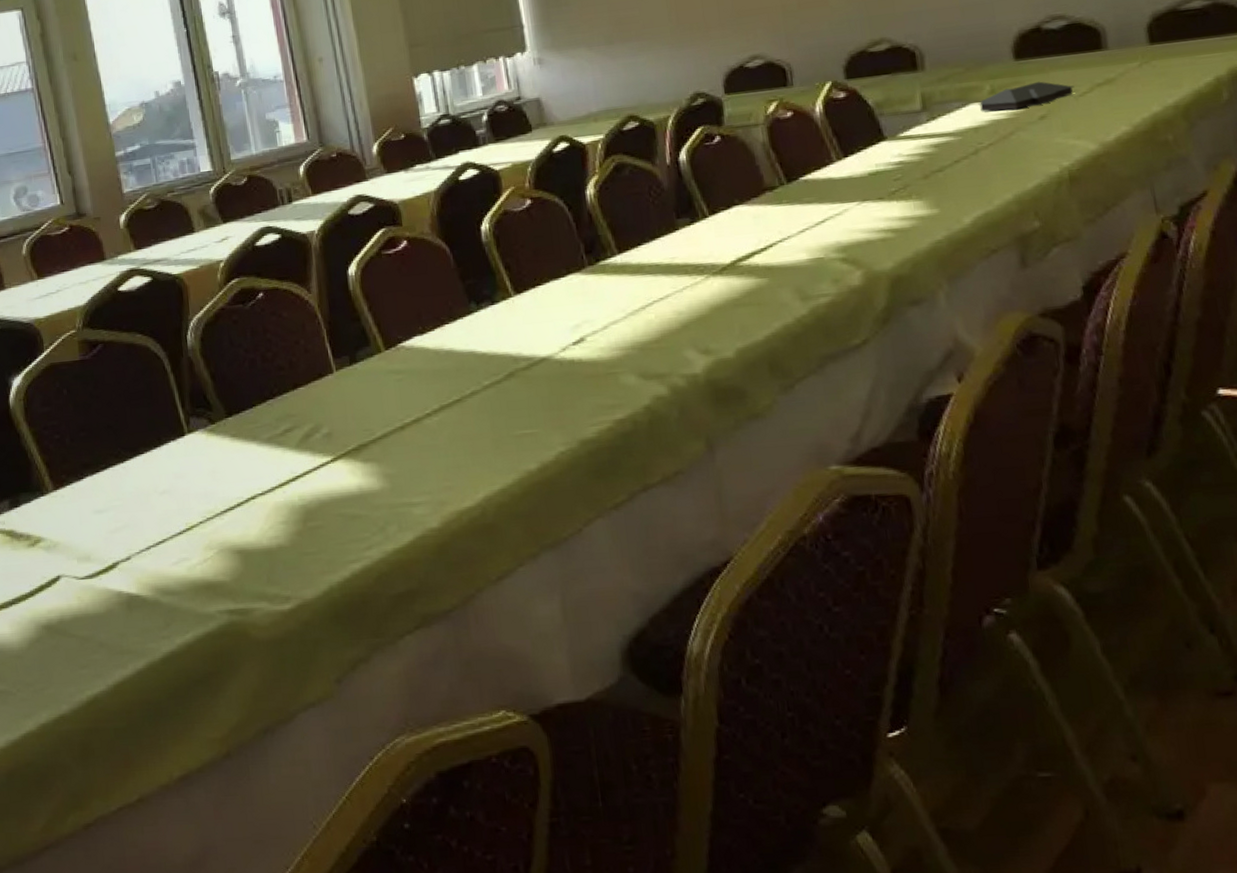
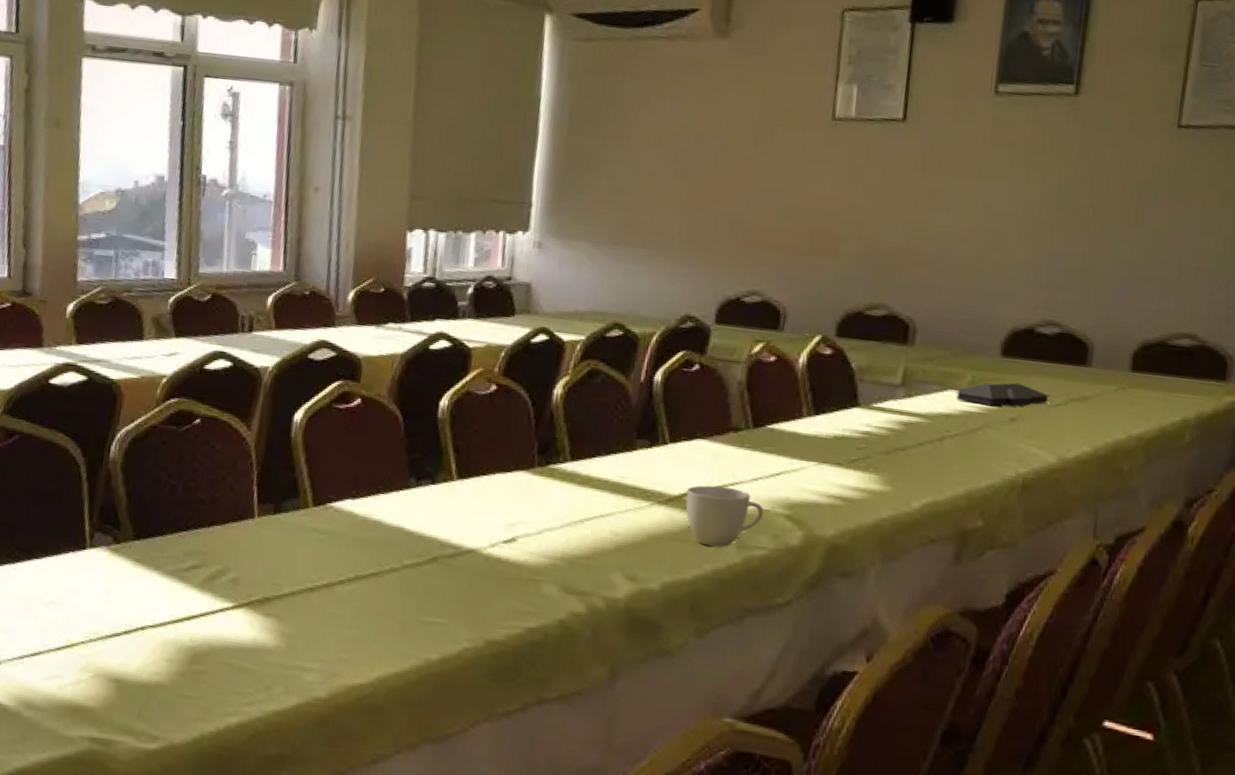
cup: none [737,244,819,305] -> present [685,485,765,547]

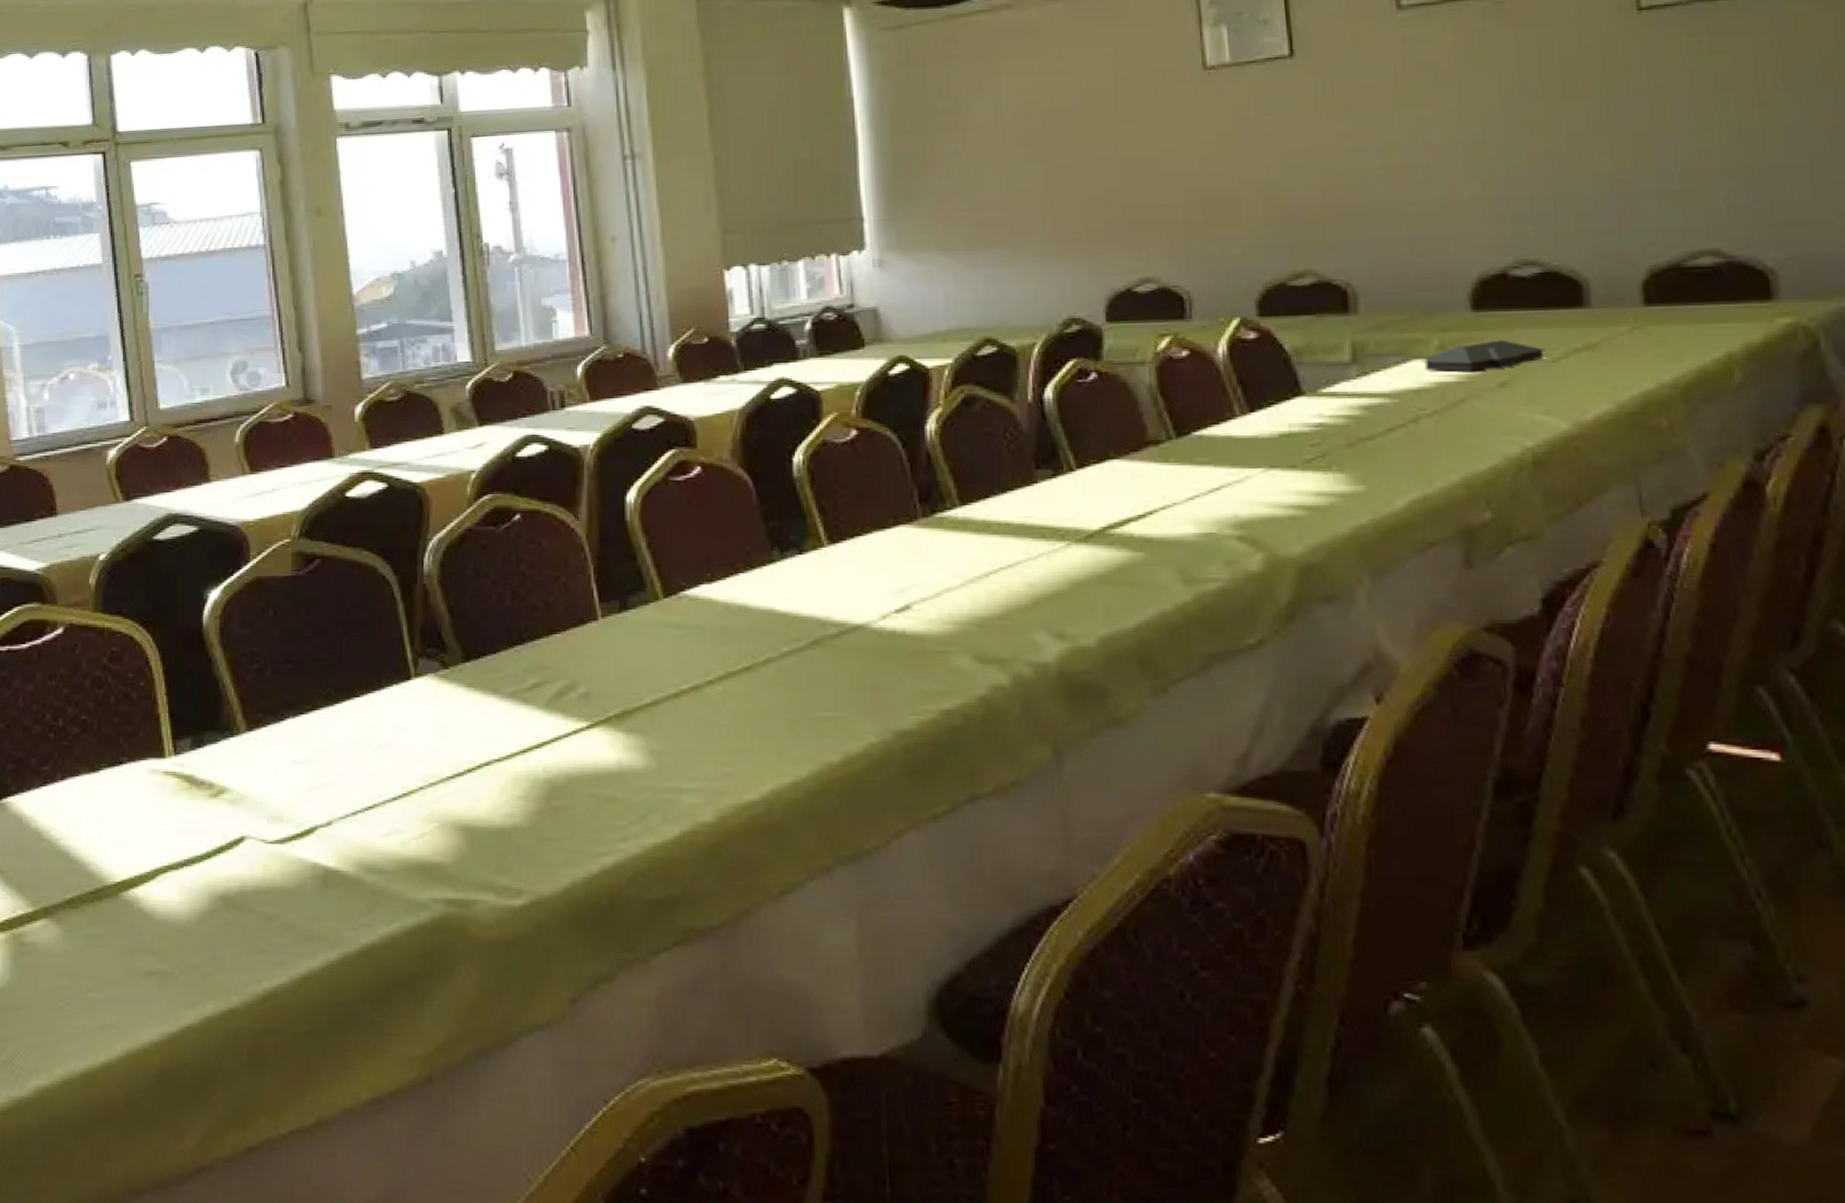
cup: present [685,485,765,547] -> none [1108,512,1210,585]

